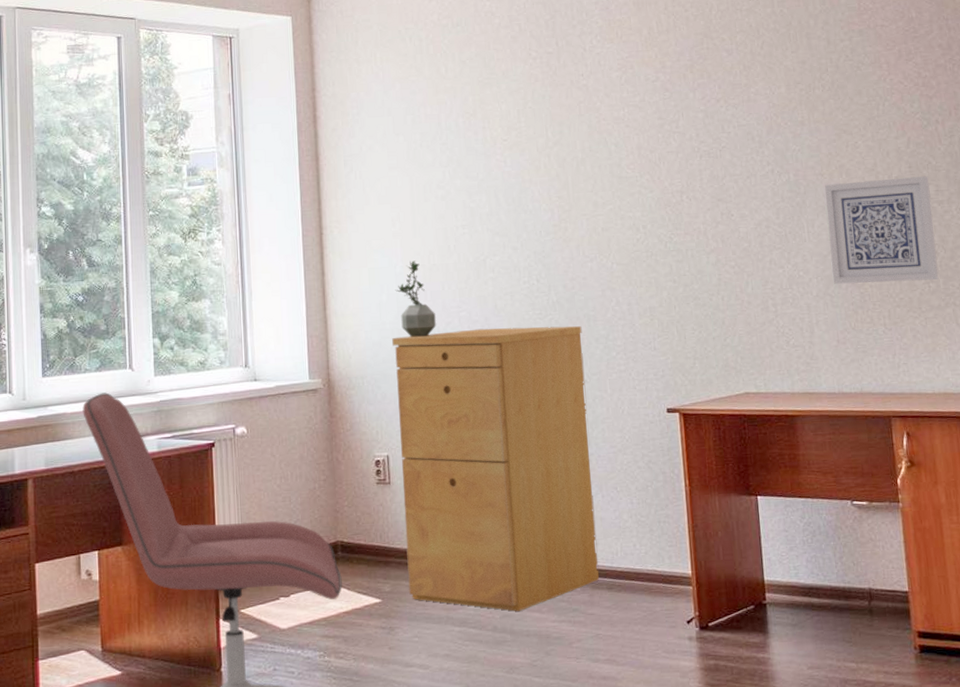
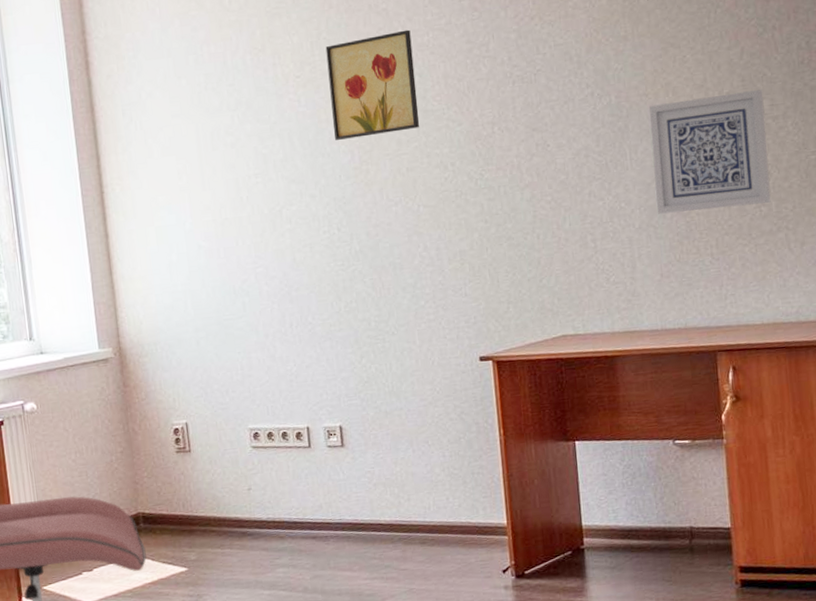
filing cabinet: present [392,326,599,611] -> none [185,275,411,572]
potted plant: present [395,260,436,337] -> none [185,215,231,298]
wall art: none [531,104,615,199] -> present [325,29,420,140]

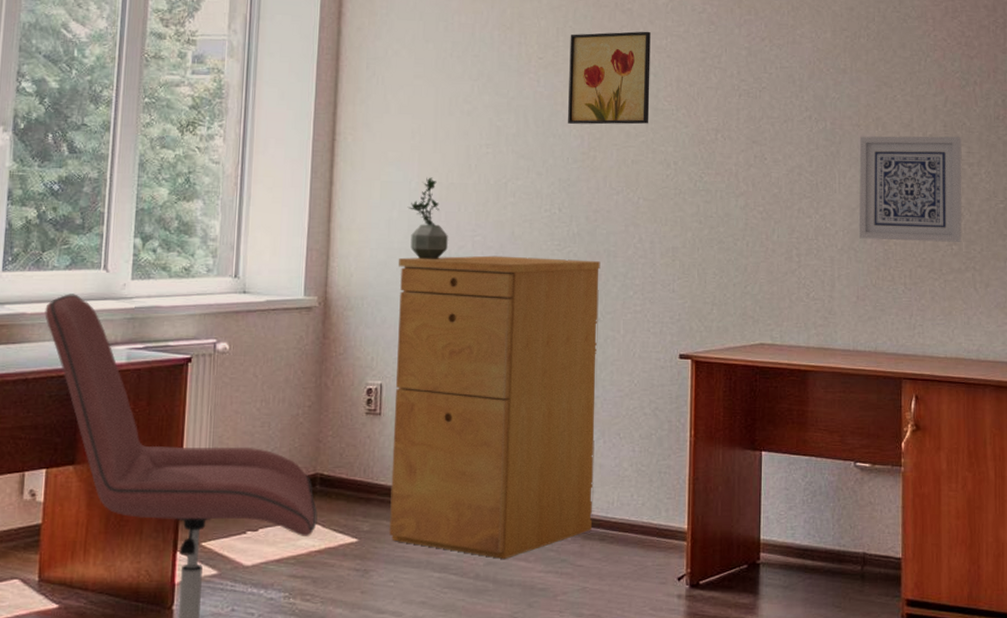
potted plant: none [185,215,231,298] -> present [407,177,448,259]
filing cabinet: none [185,275,411,572] -> present [389,255,601,559]

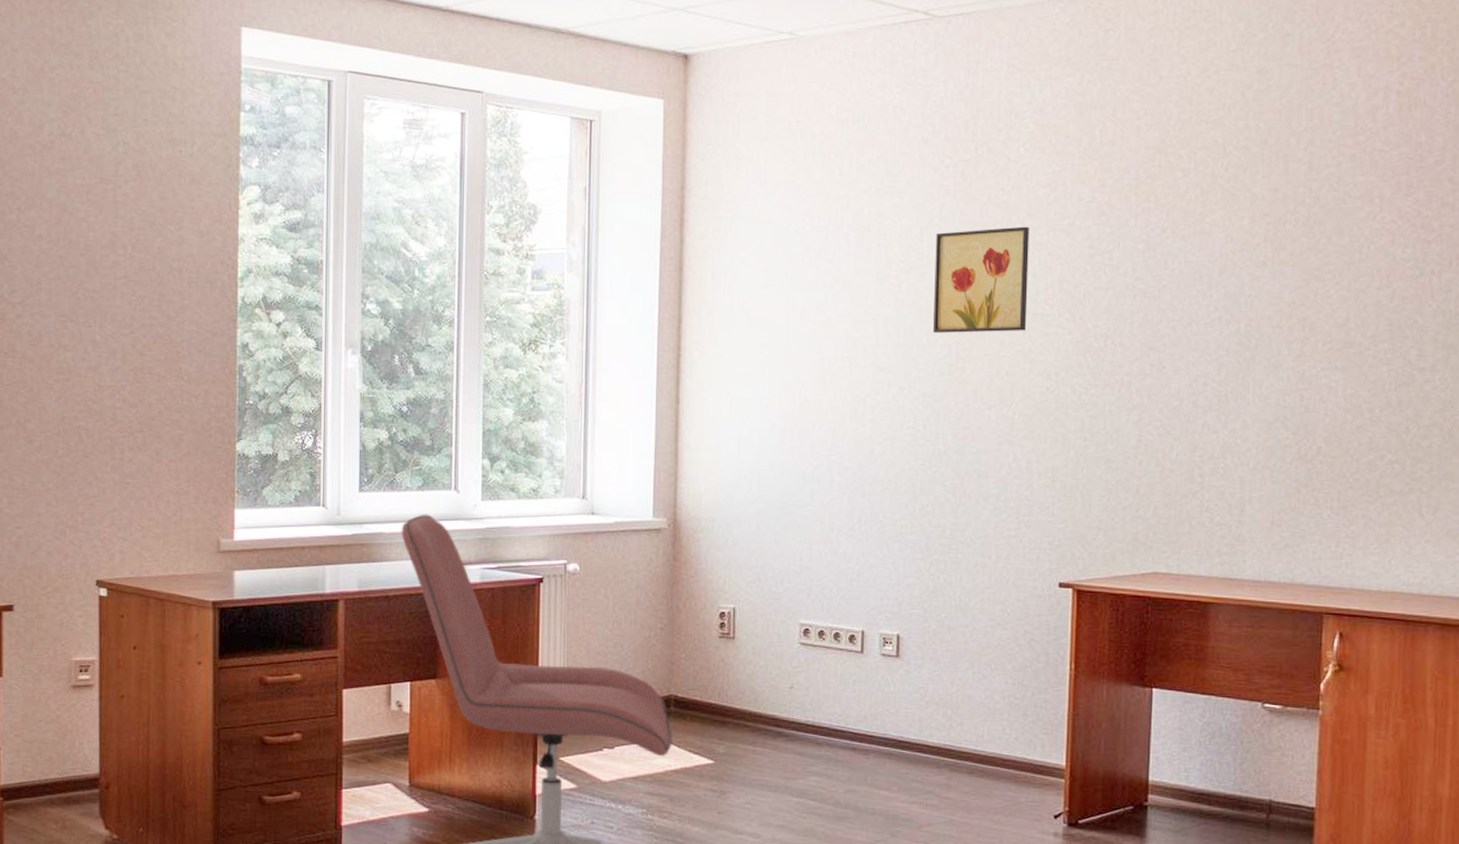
filing cabinet: present [389,255,601,559] -> none [745,476,970,787]
potted plant: present [407,177,448,259] -> none [758,393,802,480]
wall art: present [859,136,962,242] -> none [1277,337,1411,460]

